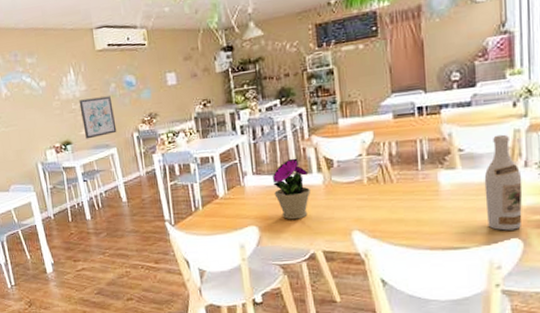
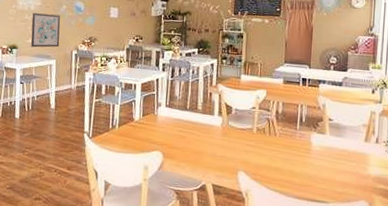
flower pot: present [273,158,310,220] -> none [180,99,210,153]
wine bottle: present [484,134,523,231] -> none [344,113,373,194]

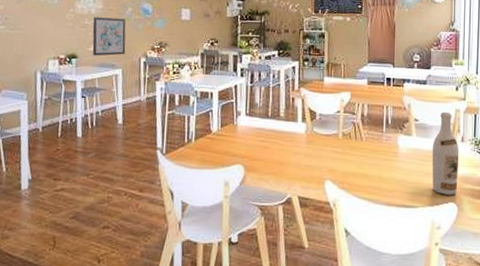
wine bottle: none [344,113,373,194] -> present [432,111,459,195]

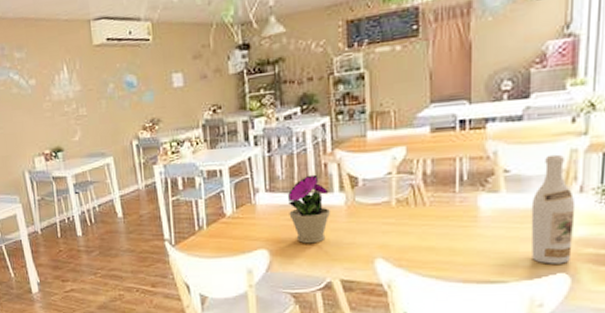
wall art: present [92,17,126,56] -> none [72,98,114,146]
flower pot: none [262,105,294,164] -> present [288,174,330,244]

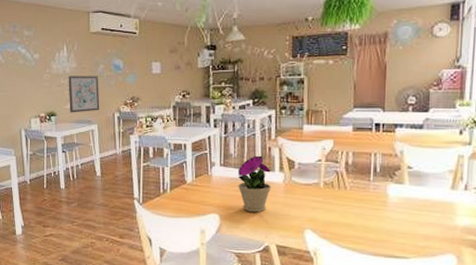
wall art: none [72,98,114,146] -> present [68,76,100,113]
wine bottle: present [531,154,576,264] -> none [427,158,462,247]

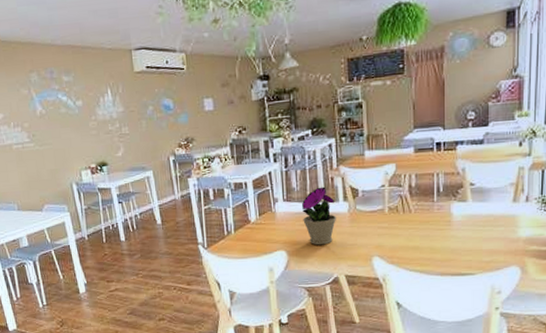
wall art: present [68,76,100,113] -> none [116,118,153,161]

